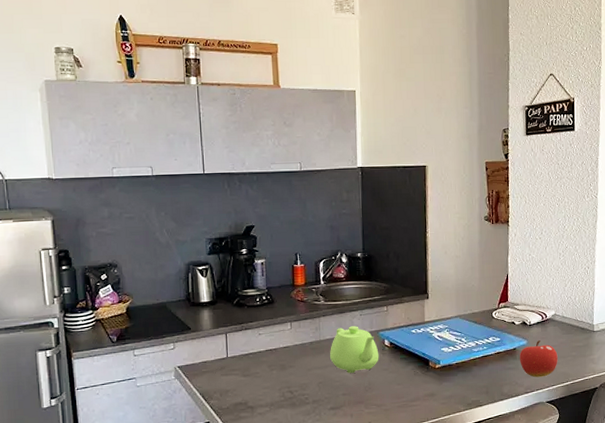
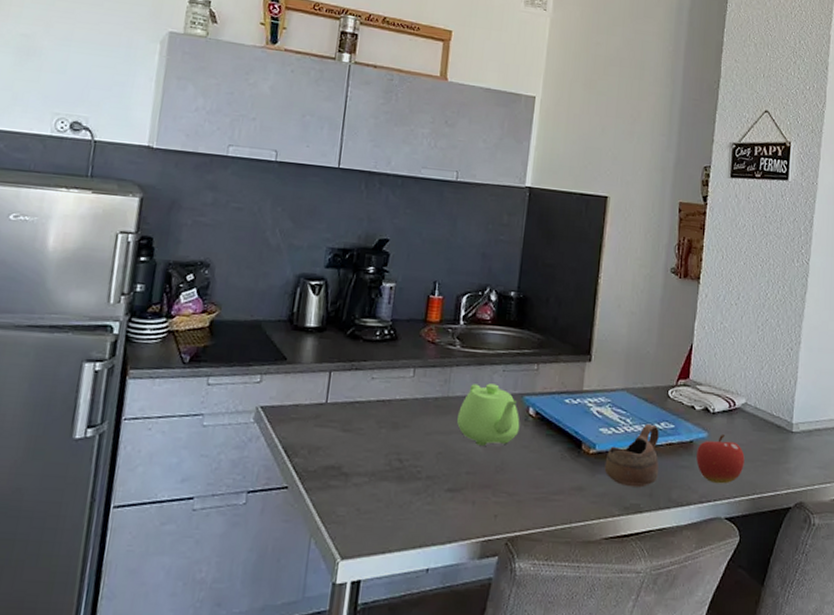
cup: none [449,340,491,389] -> present [604,423,659,488]

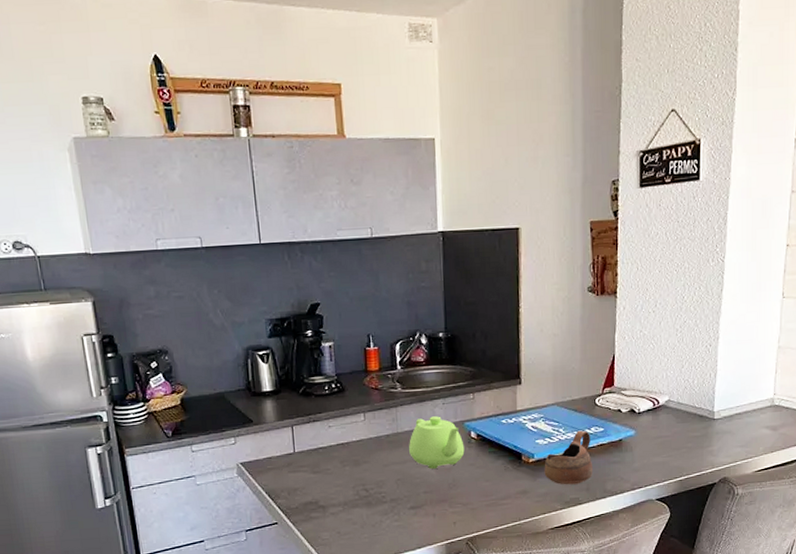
fruit: present [696,435,745,484] -> none [626,430,671,472]

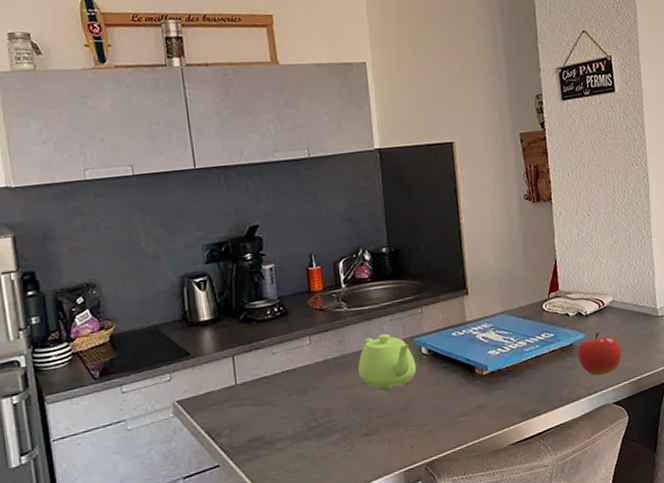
cup: present [544,430,592,485] -> none [498,337,548,396]
fruit: none [626,430,671,472] -> present [577,332,622,376]

